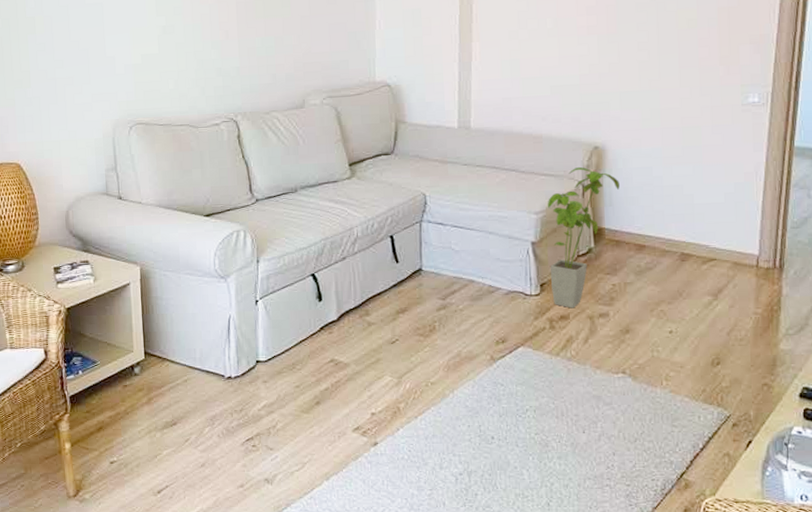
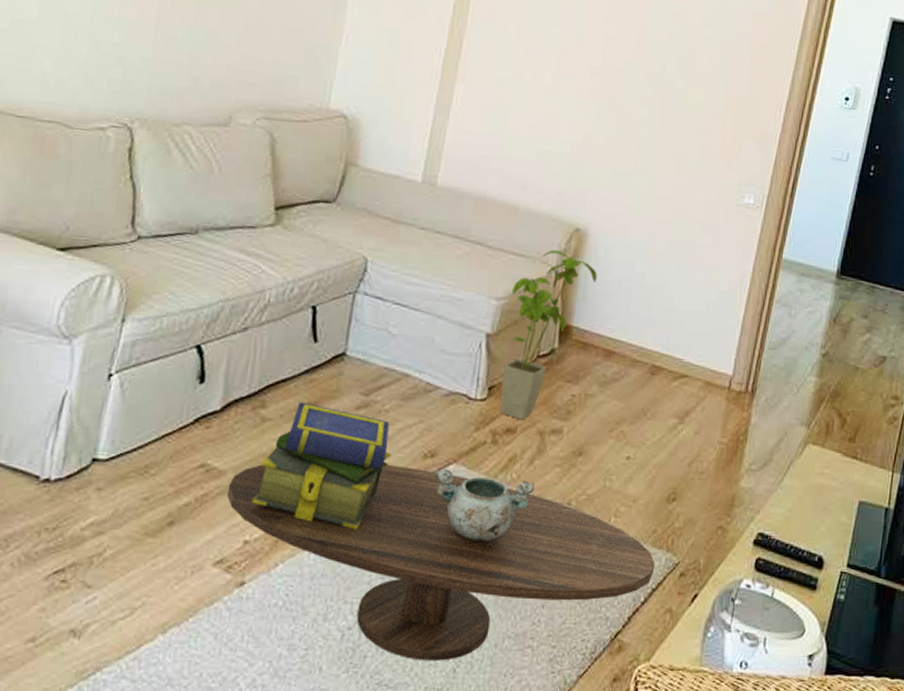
coffee table: none [353,350,709,497] -> present [226,464,656,661]
stack of books: none [371,308,471,401] -> present [251,402,392,530]
decorative bowl: none [508,351,593,406] -> present [435,468,535,542]

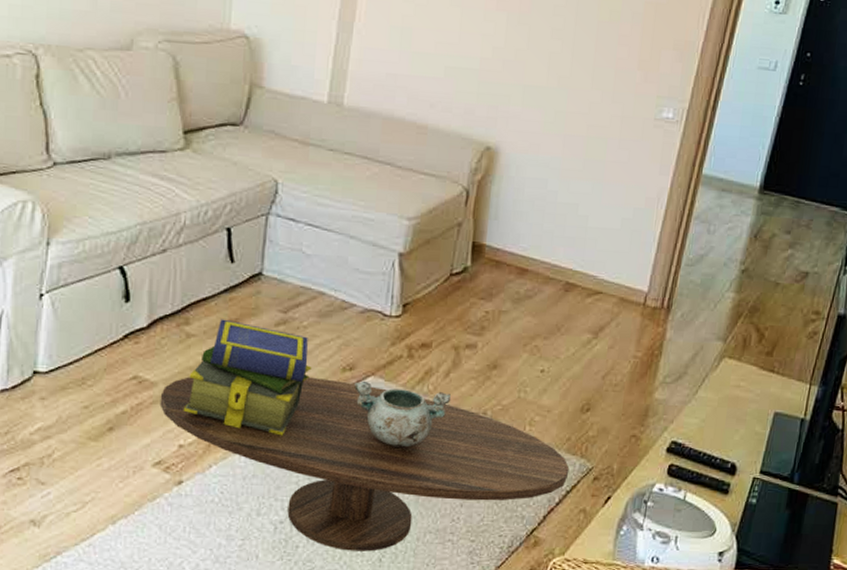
house plant: present [500,249,597,420] -> none [415,168,509,336]

